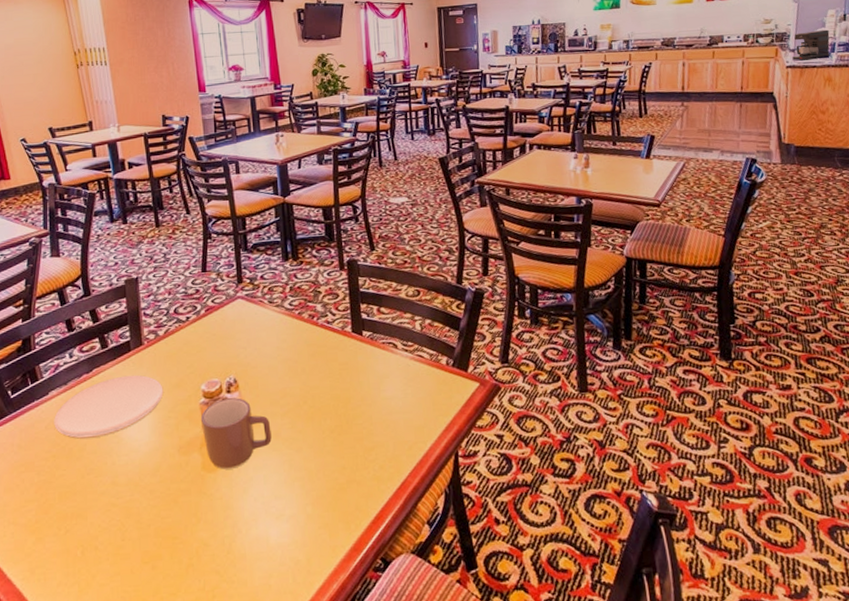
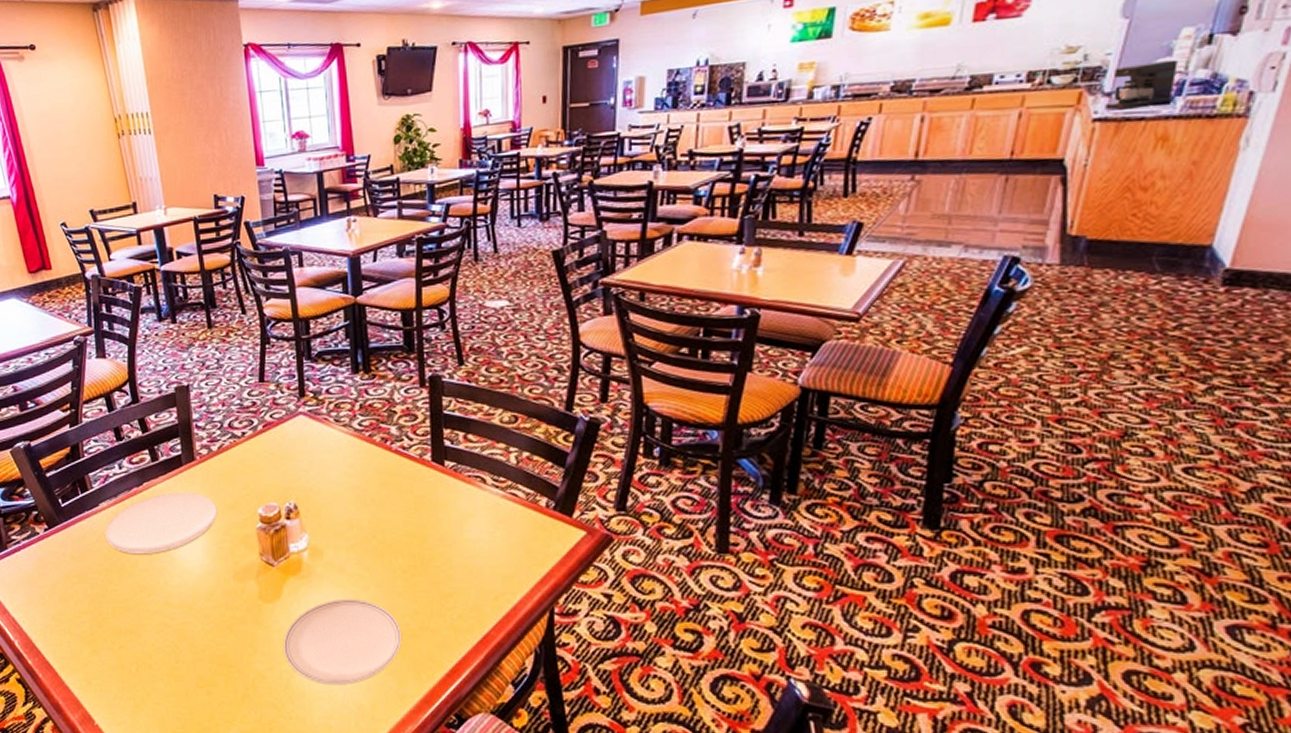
mug: present [201,398,272,470] -> none [258,525,335,601]
plate: none [225,460,332,545] -> present [283,599,401,686]

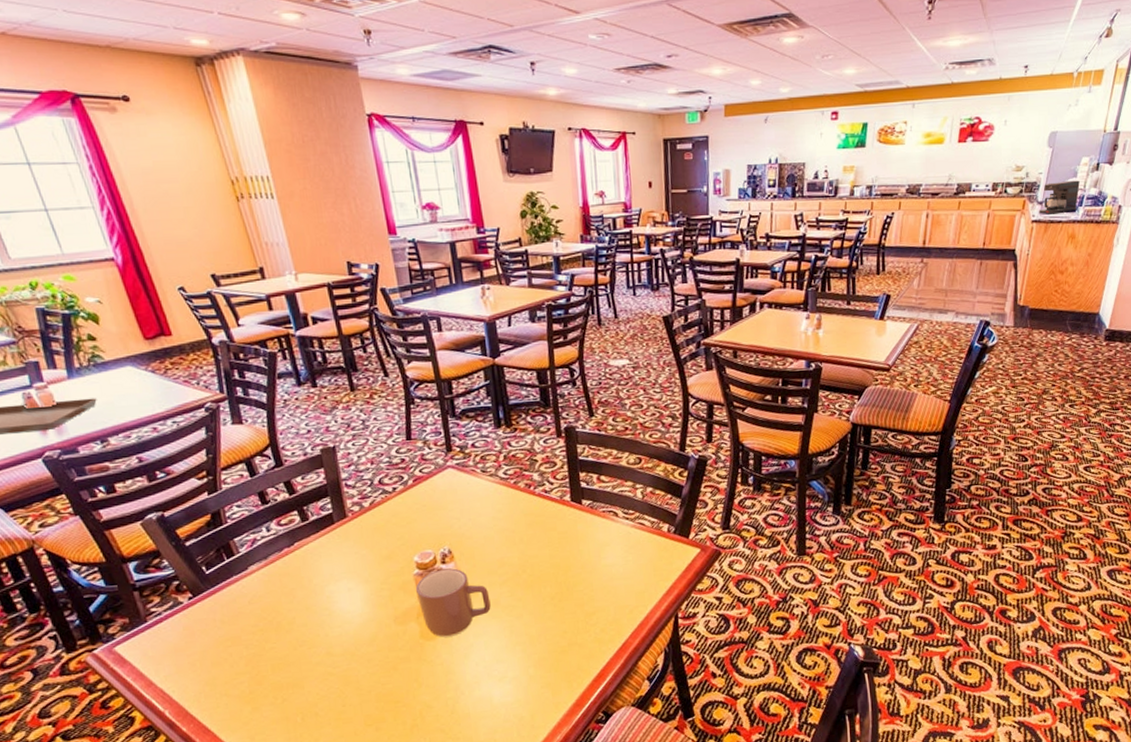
plate: present [105,492,218,556] -> none [257,547,374,613]
mug: none [258,525,335,601] -> present [416,568,491,638]
plate: present [283,599,401,686] -> none [446,626,554,705]

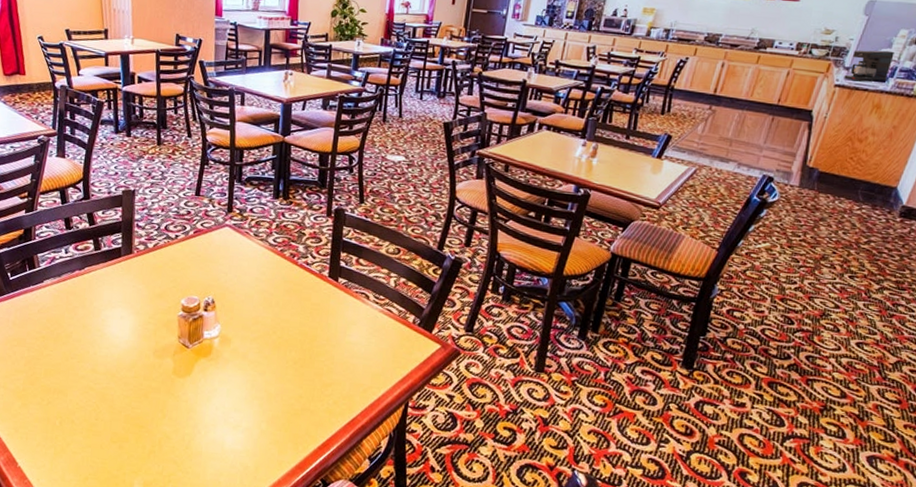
mug: present [416,568,491,638] -> none [177,315,240,378]

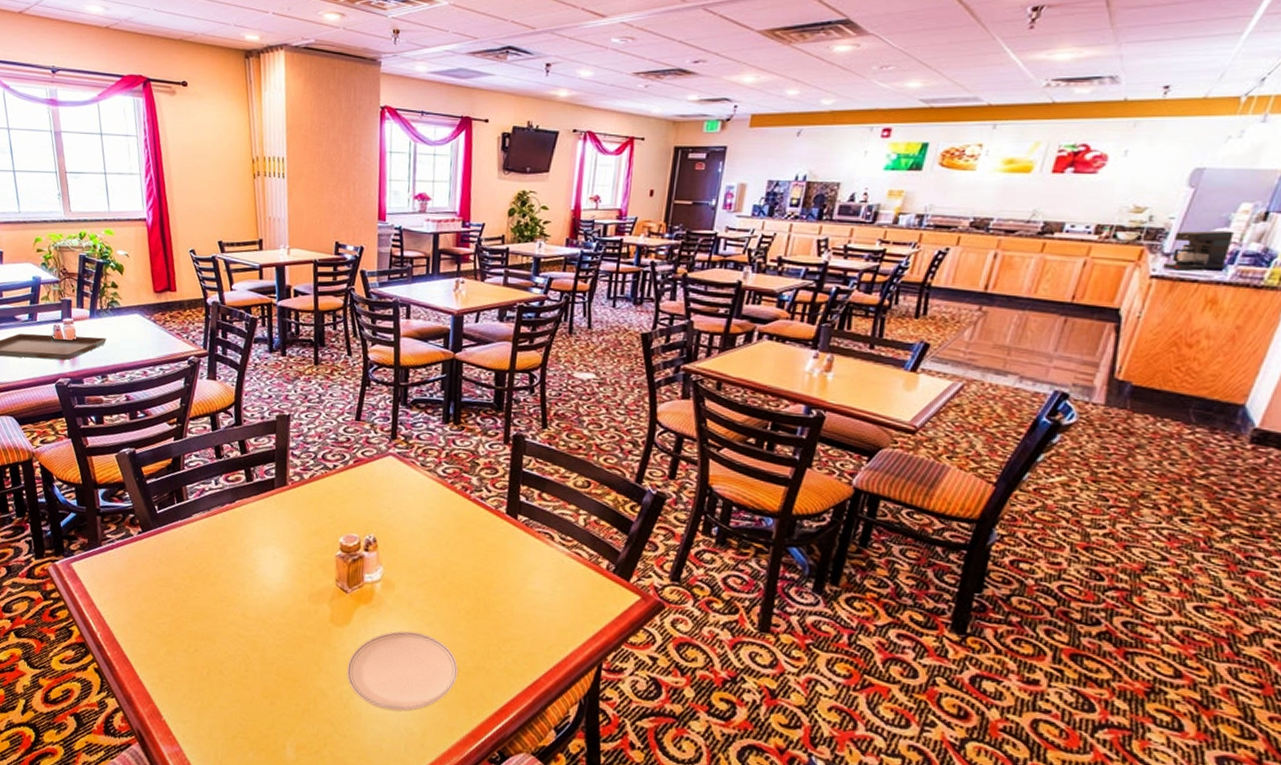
plate: none [188,380,287,450] -> present [346,630,458,712]

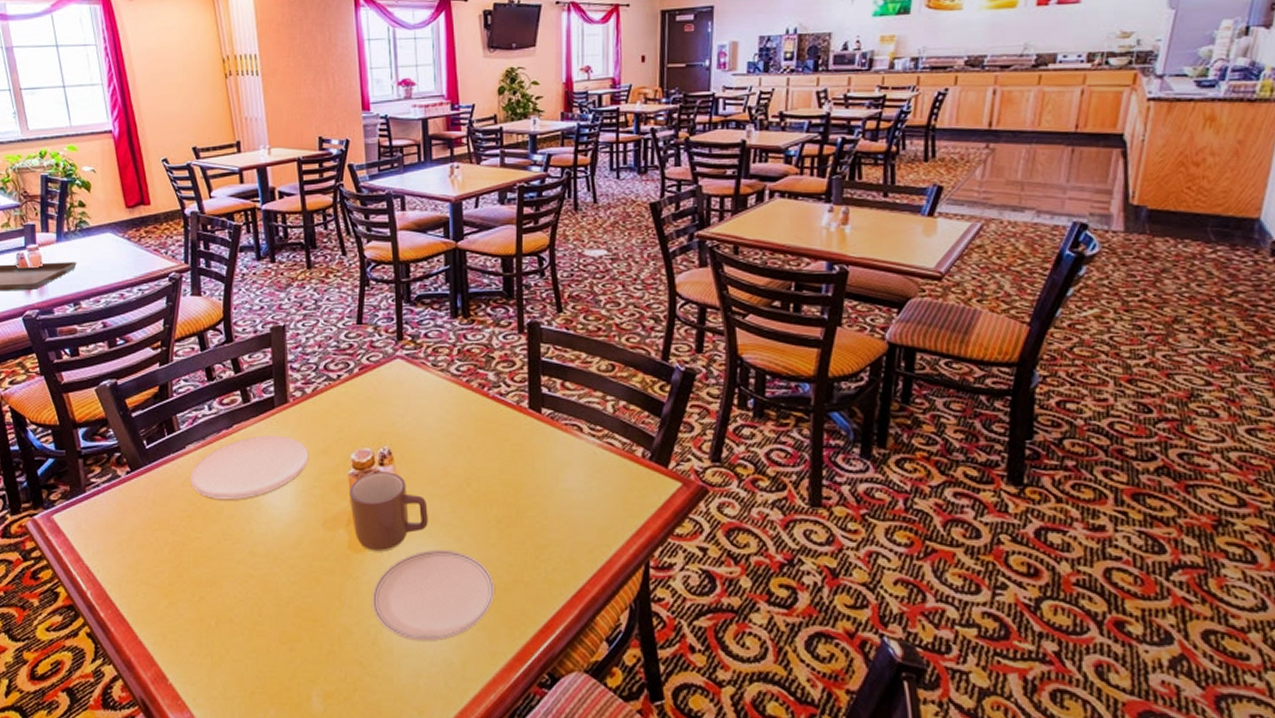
plate: none [194,512,302,569] -> present [190,435,309,502]
mug: none [335,556,405,628] -> present [350,472,428,552]
coffee maker: present [1163,230,1234,271] -> none [1158,48,1220,91]

